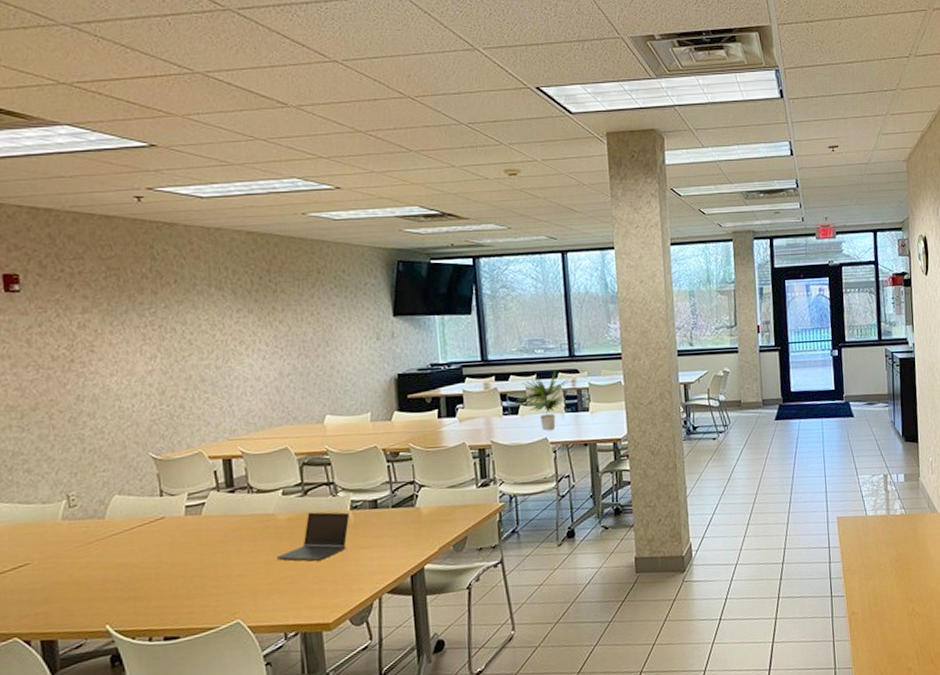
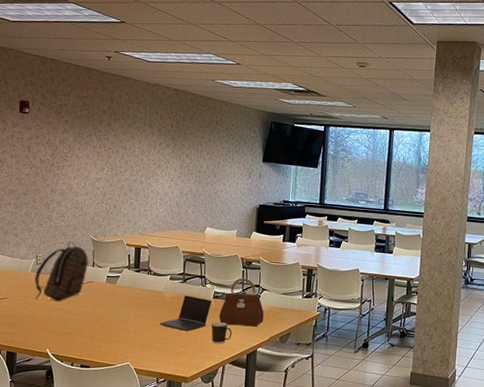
backpack: none [70,467,153,558] -> present [35,242,89,301]
mug: none [354,539,385,570] -> present [211,322,232,344]
handbag: none [362,475,427,542] -> present [219,278,264,327]
plant: present [516,368,571,432] -> none [340,217,383,264]

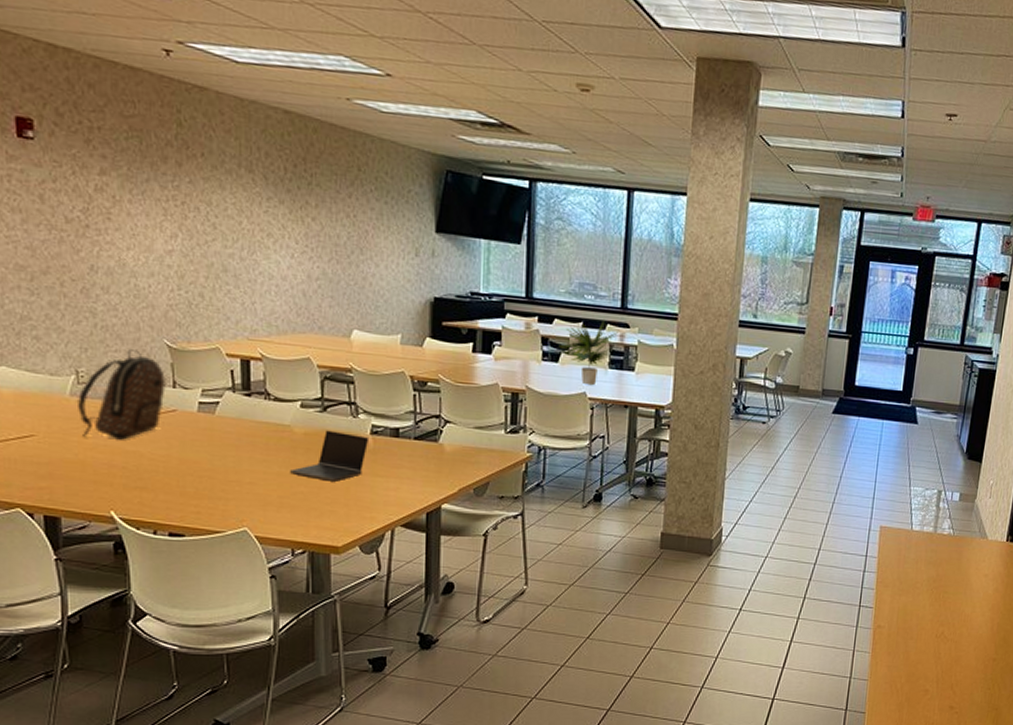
mug: present [211,322,232,344] -> none [370,468,402,499]
handbag: present [219,278,264,327] -> none [381,405,449,475]
plant: none [340,217,383,264] -> present [558,318,620,386]

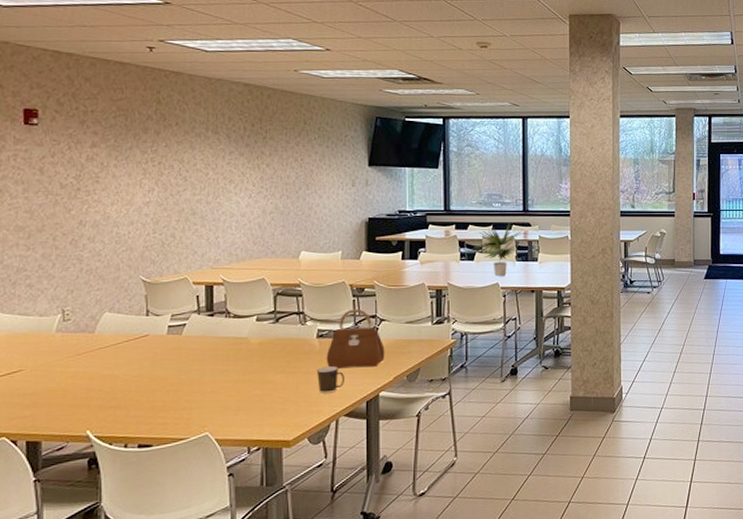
backpack: present [78,349,166,440] -> none [62,287,140,368]
laptop computer: present [290,430,370,481] -> none [247,338,316,383]
mug: none [370,468,402,499] -> present [317,366,344,394]
handbag: none [381,405,449,475] -> present [326,309,385,369]

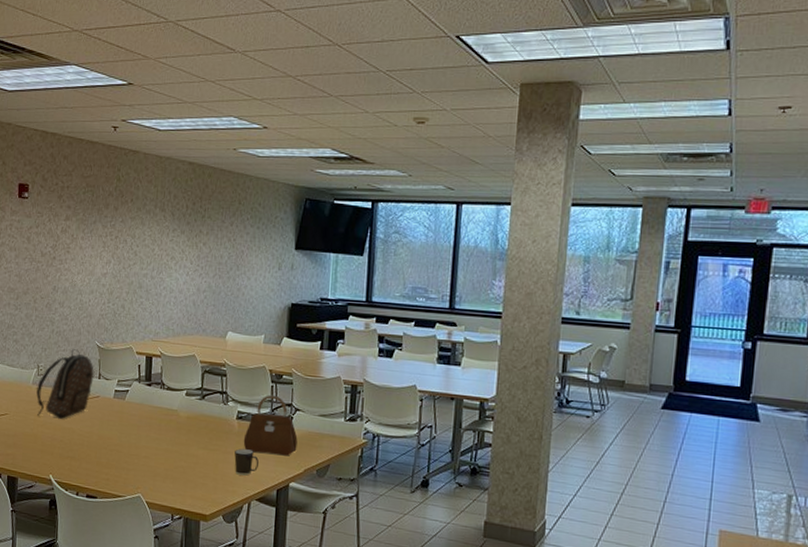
backpack: none [62,287,140,368] -> present [36,349,94,419]
plant: present [473,221,523,277] -> none [393,318,448,379]

